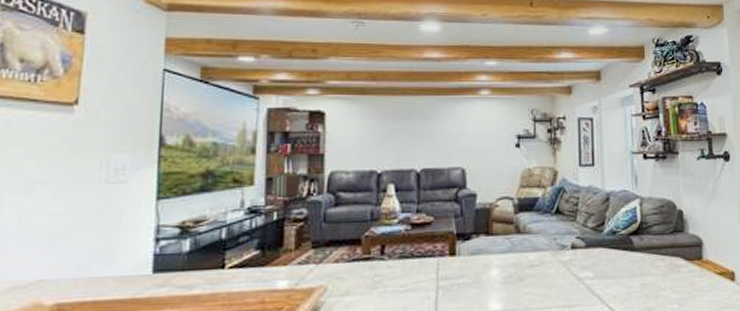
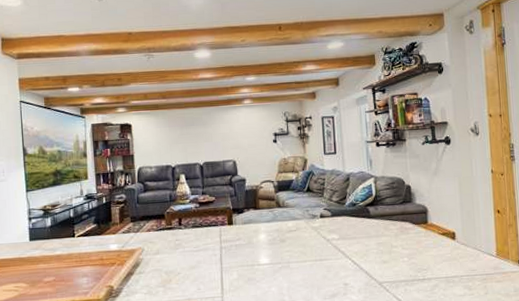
books: present [271,172,299,197] -> none [100,169,119,187]

